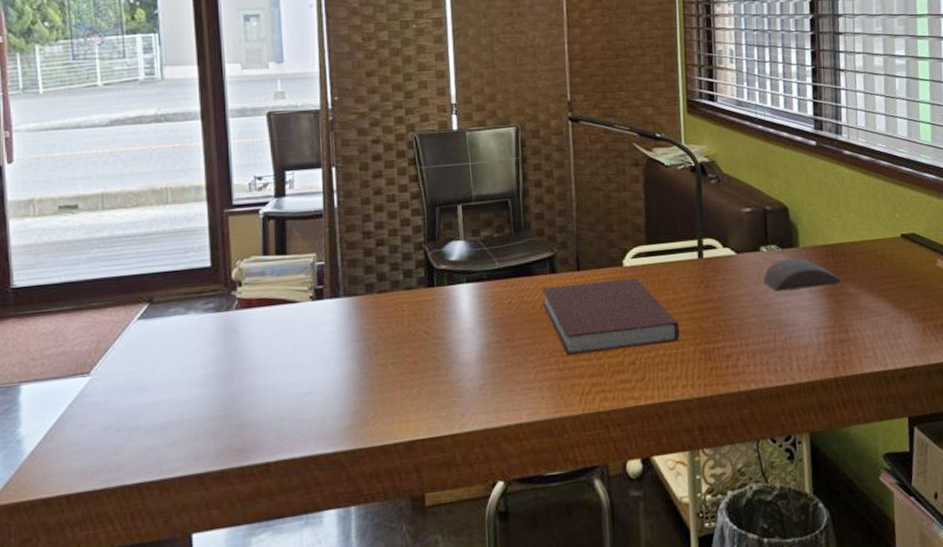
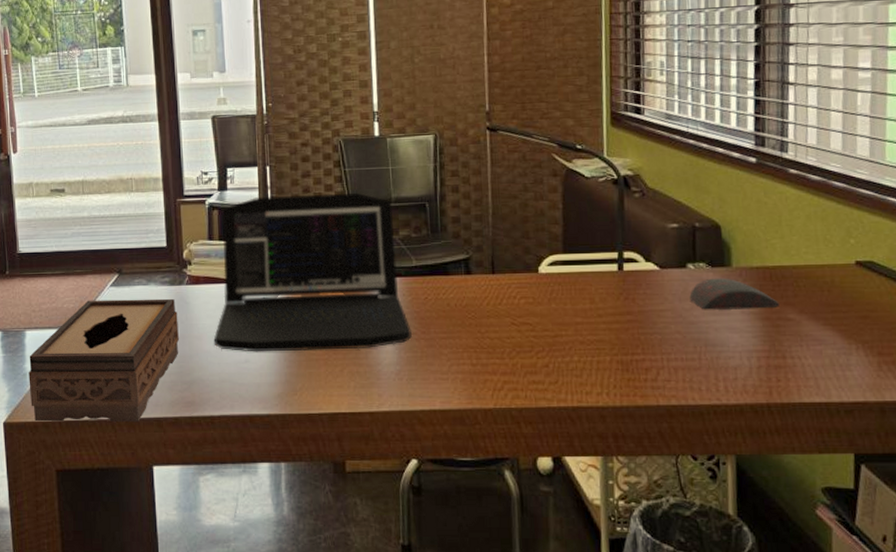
tissue box: none [24,327,226,500] -> present [28,298,179,422]
laptop: none [269,193,497,382] -> present [213,193,413,352]
notebook: present [541,277,680,355] -> none [456,284,596,352]

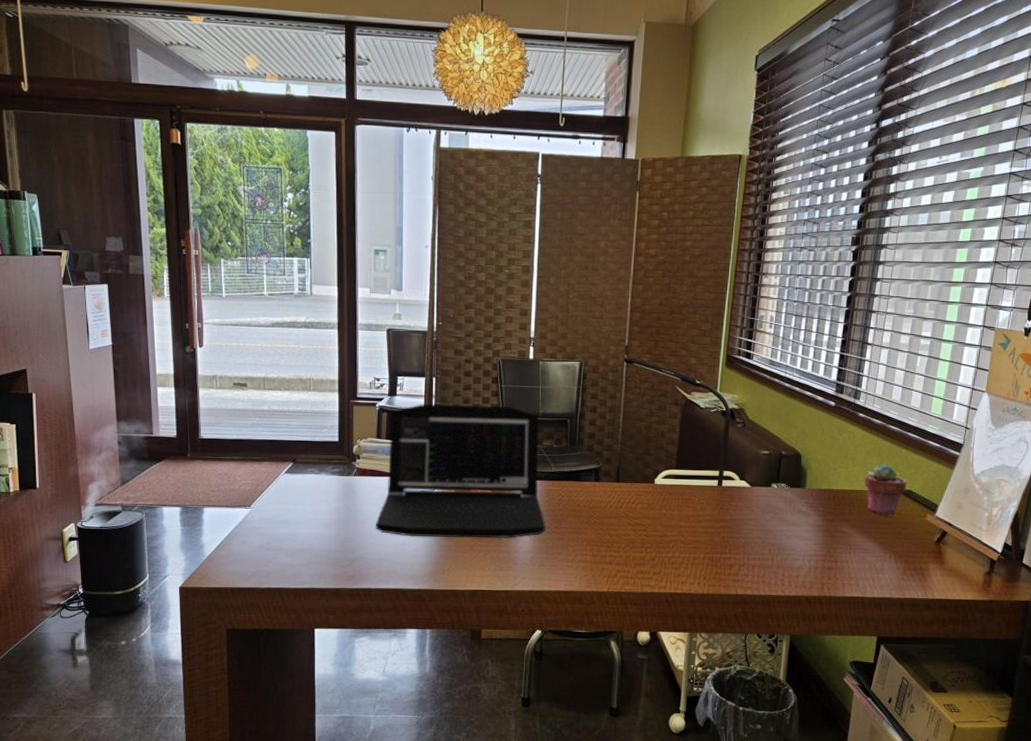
tissue box: present [28,298,179,422] -> none [205,484,345,591]
computer mouse: present [689,278,780,310] -> none [770,496,838,523]
potted succulent: none [807,230,867,296] -> present [864,464,907,517]

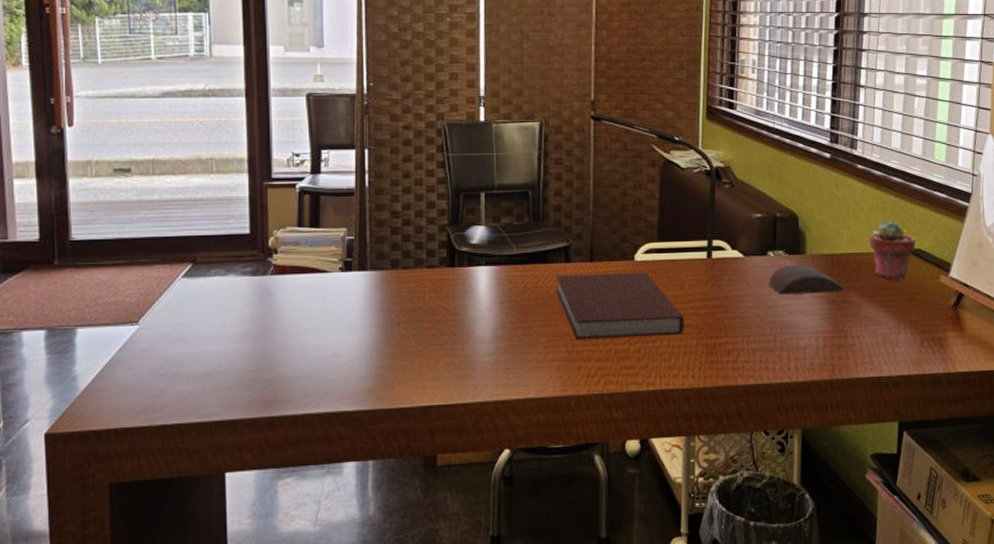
laptop: present [375,403,547,539] -> none [299,180,511,346]
notebook: none [585,491,694,549] -> present [555,272,684,339]
computer mouse: none [770,496,838,523] -> present [768,264,844,295]

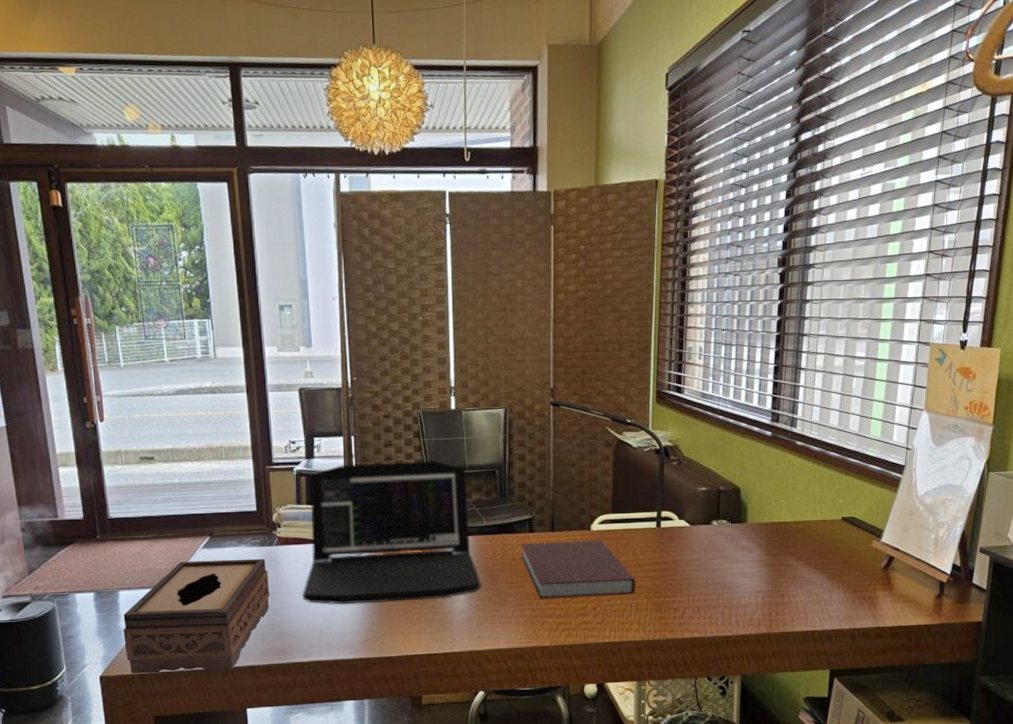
tissue box: none [79,290,260,431] -> present [123,558,270,674]
laptop: none [299,180,511,346] -> present [302,461,482,605]
computer mouse: present [768,264,844,295] -> none [712,532,782,559]
potted succulent: present [869,221,916,281] -> none [806,492,850,546]

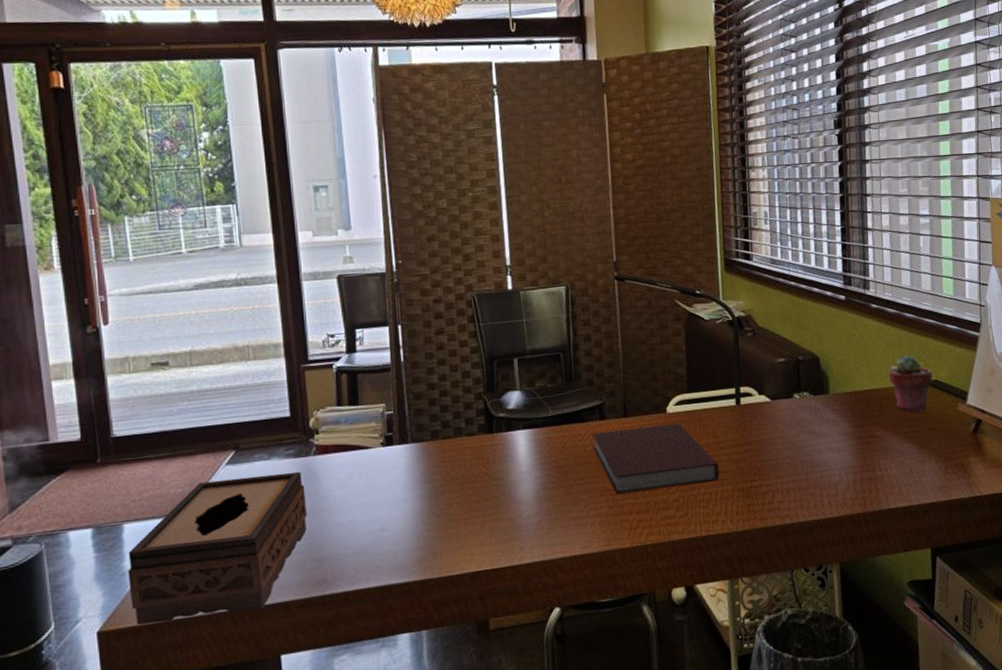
laptop: present [302,461,482,605] -> none [345,347,552,520]
potted succulent: none [806,492,850,546] -> present [888,355,933,412]

